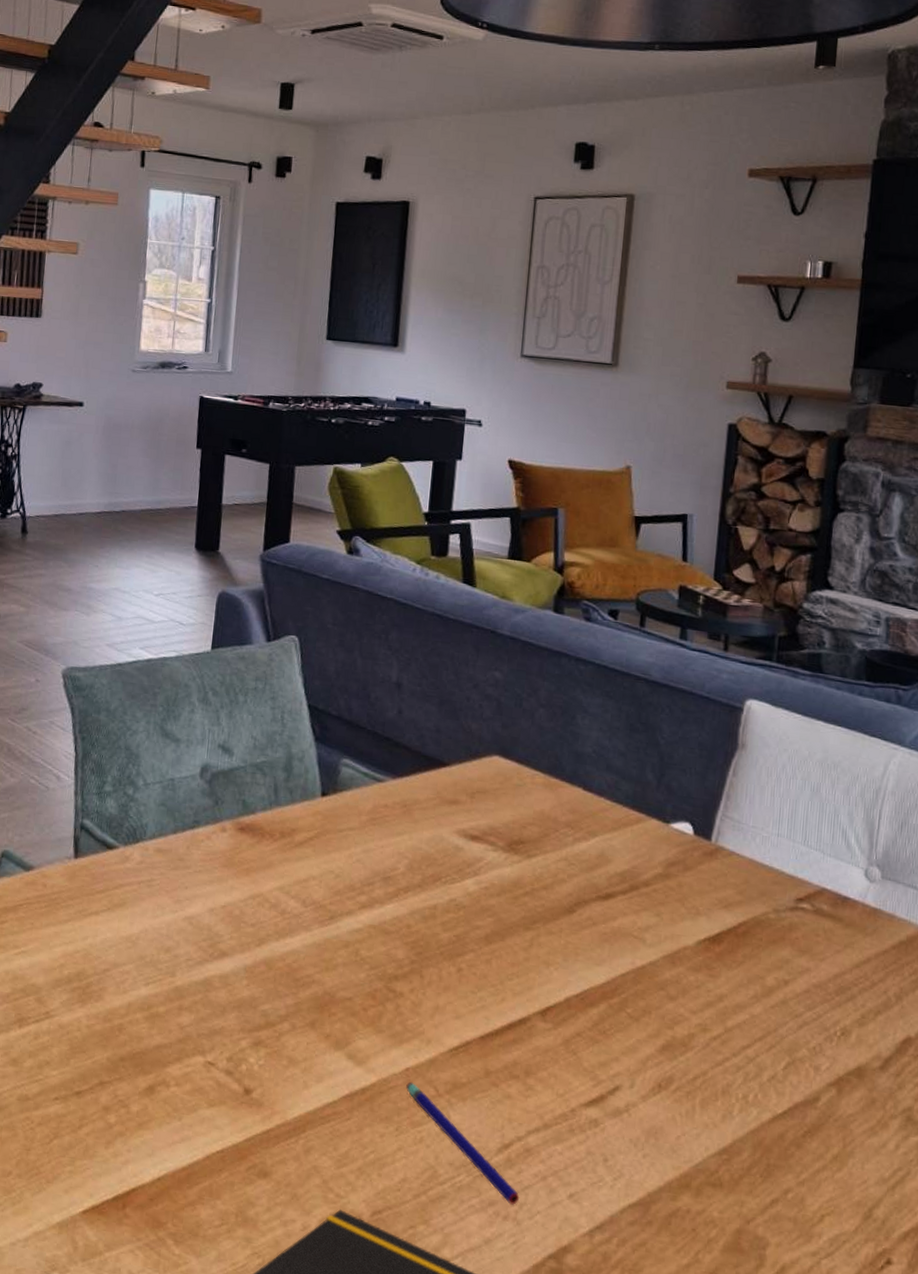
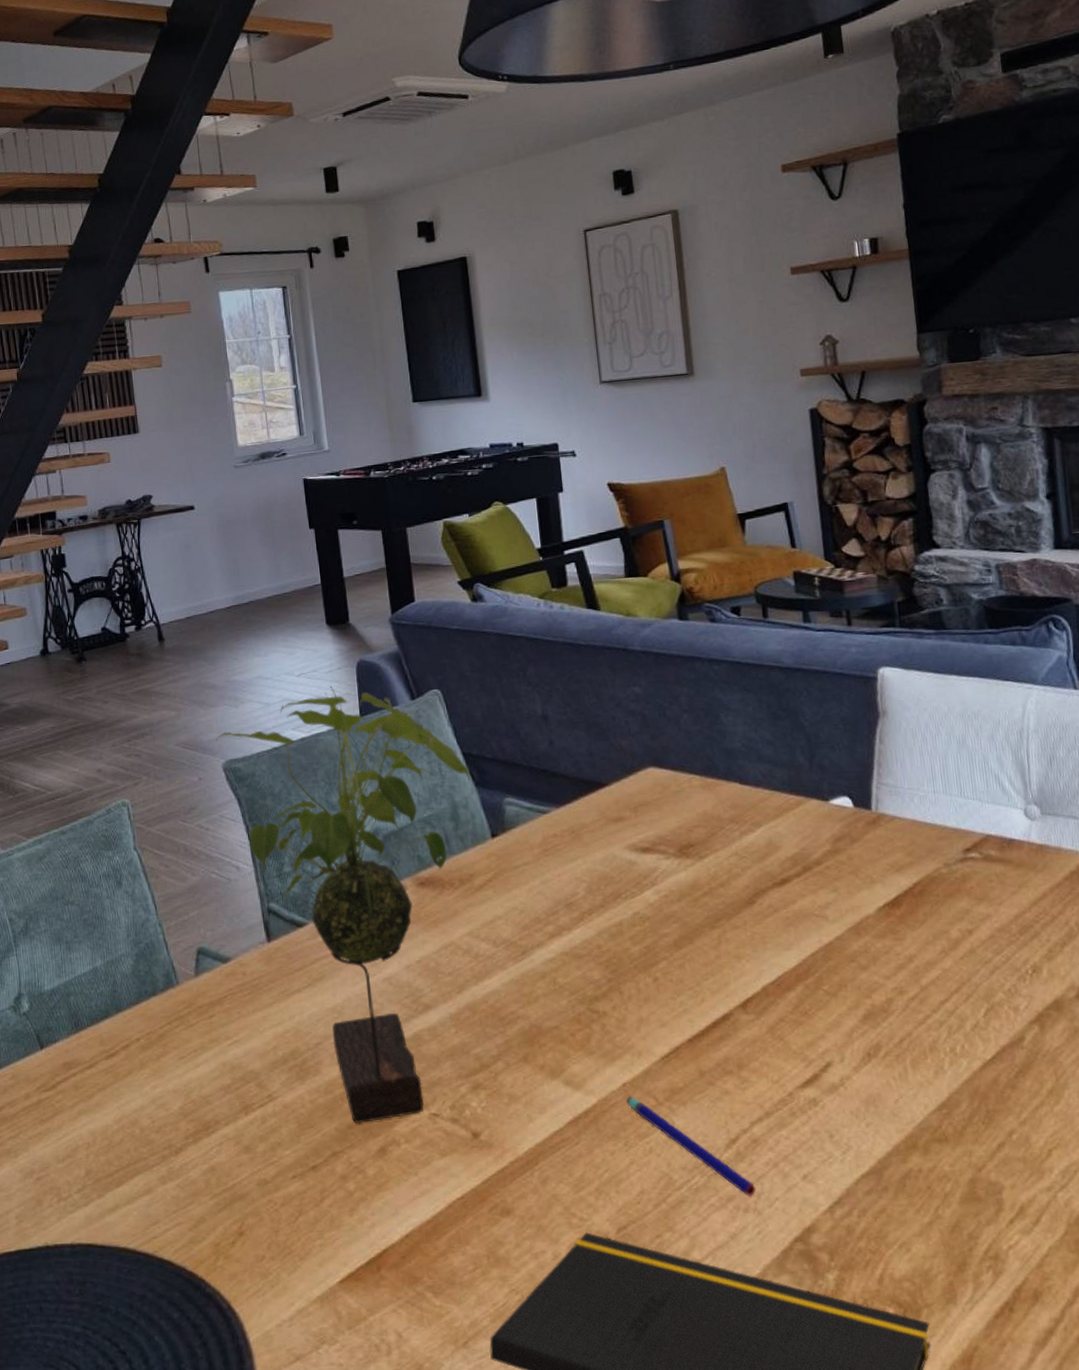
plant: none [60,612,312,1060] -> present [215,686,470,1124]

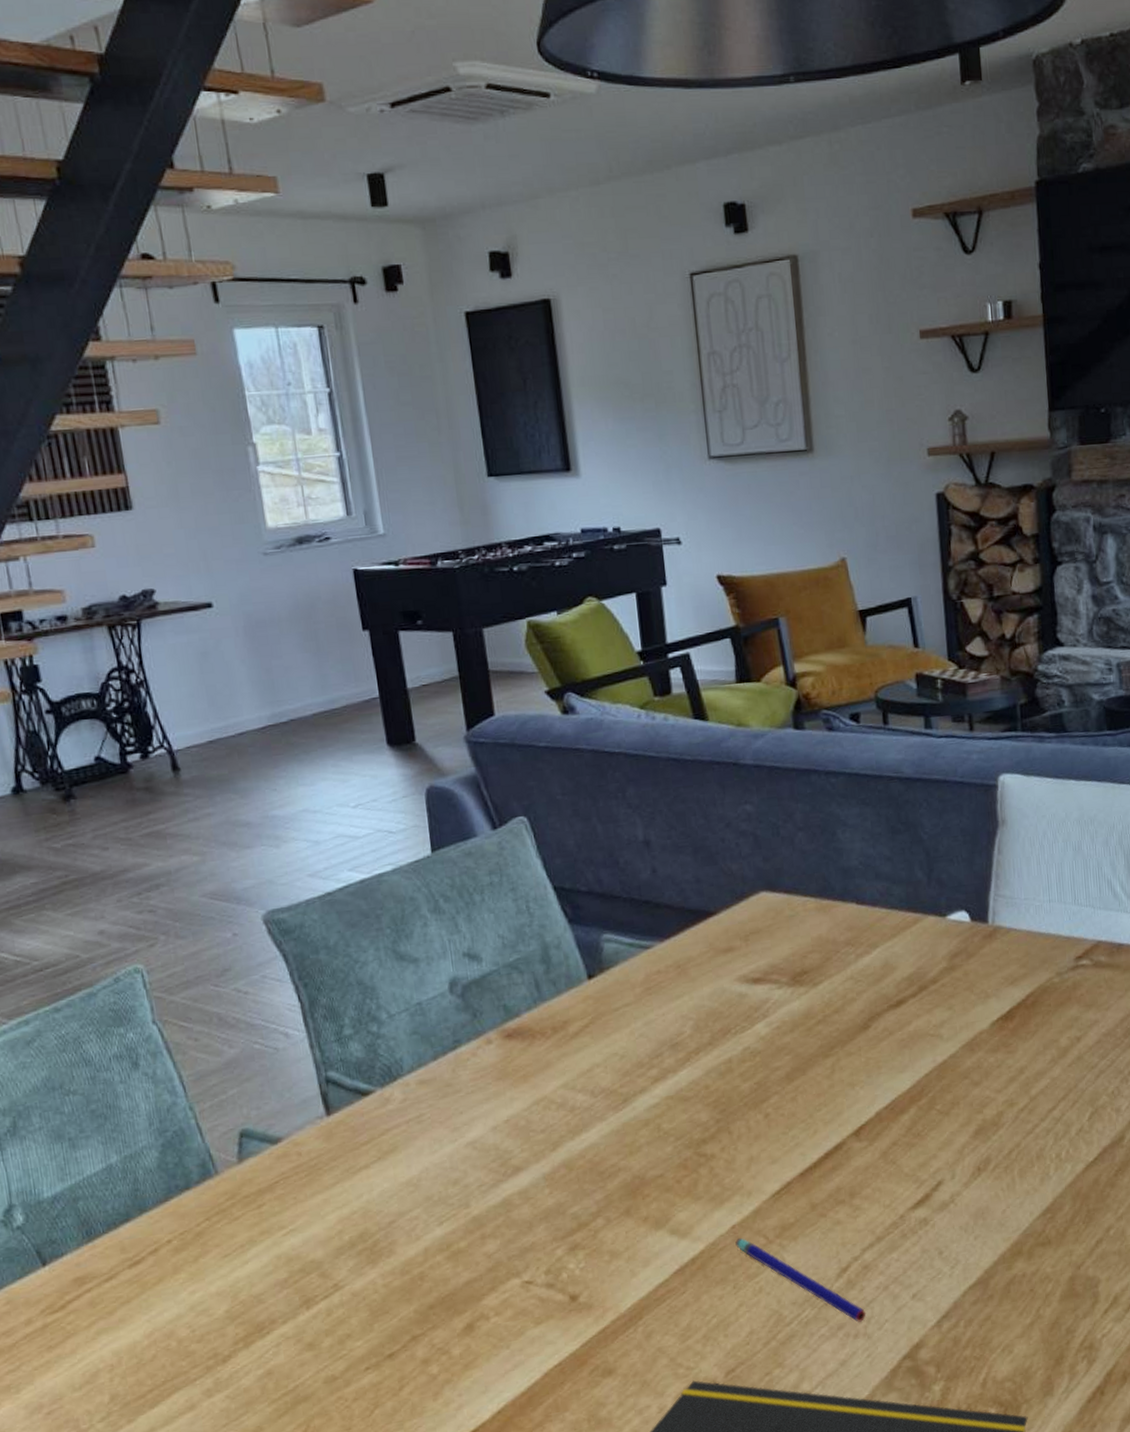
plant: present [215,686,470,1124] -> none [252,817,563,1304]

